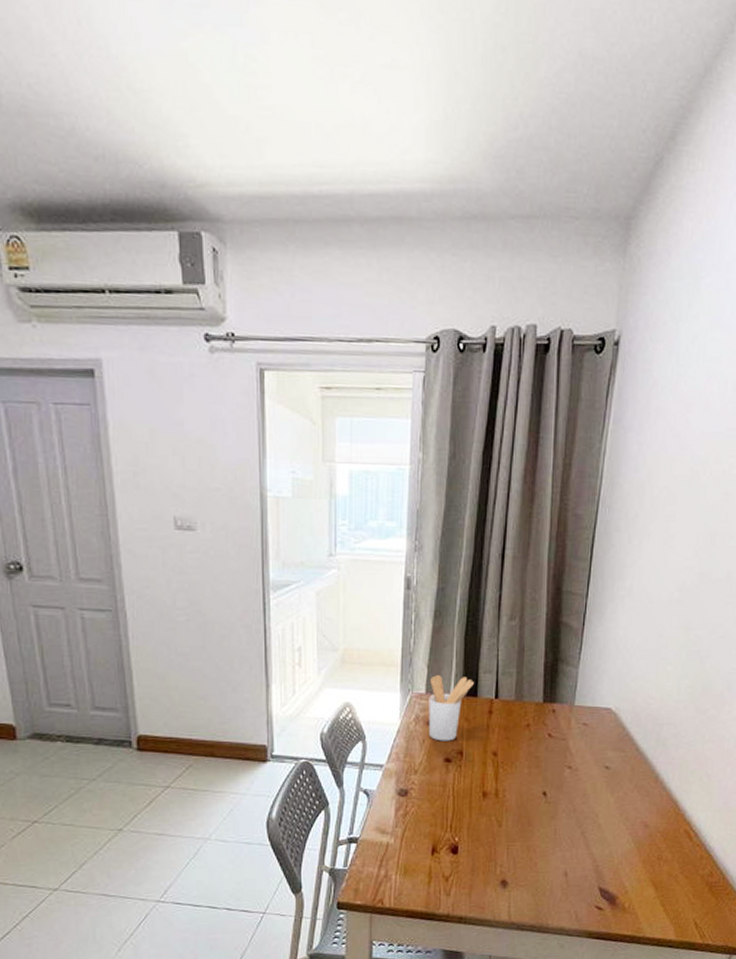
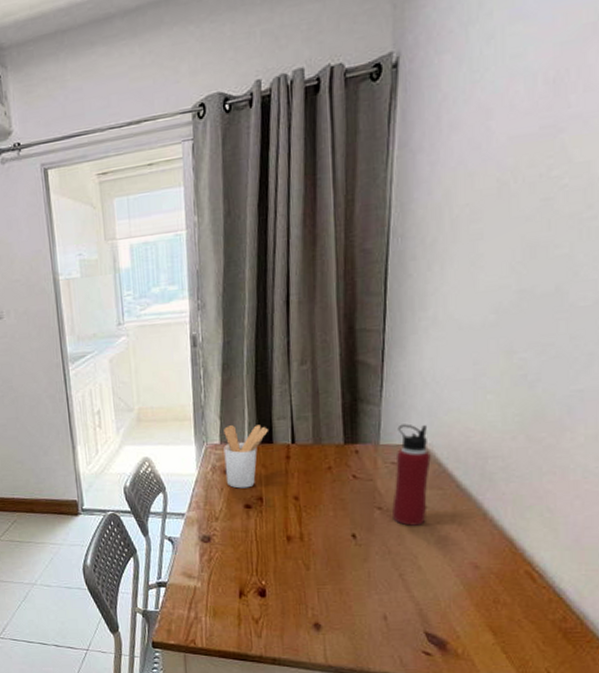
water bottle: none [579,687,617,785] -> present [391,424,431,526]

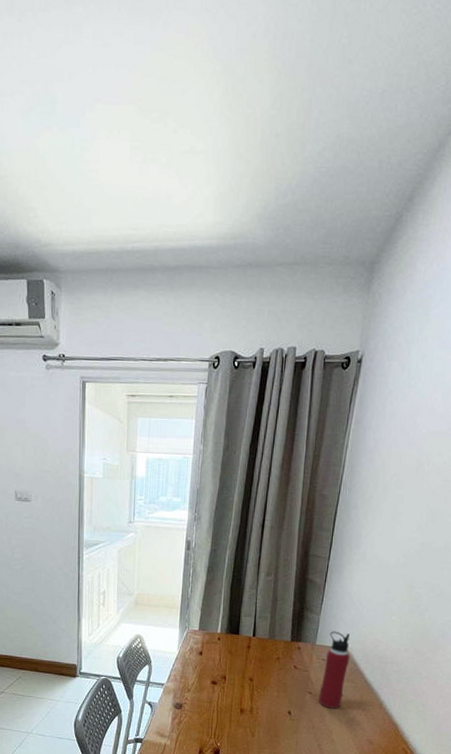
utensil holder: present [224,425,268,489] -> none [199,617,237,668]

